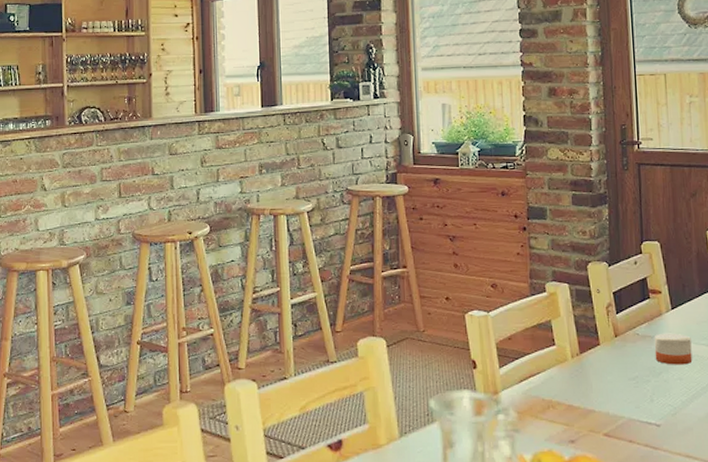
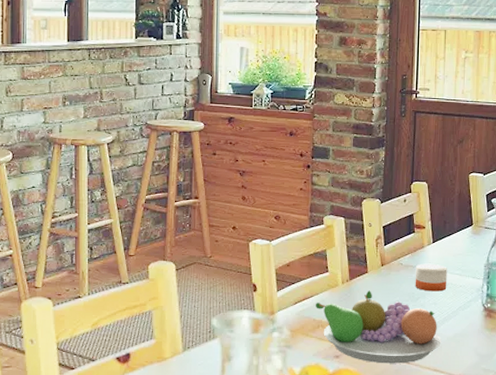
fruit bowl: none [544,365,693,449] -> present [316,290,442,364]

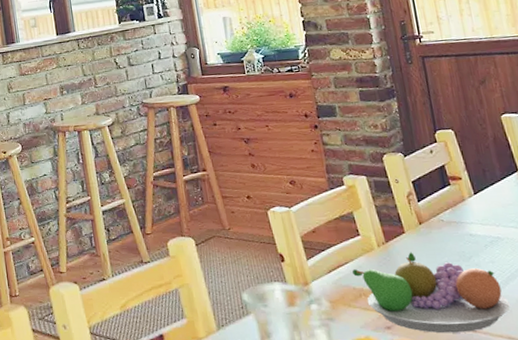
candle: present [415,263,447,292] -> none [459,217,503,249]

